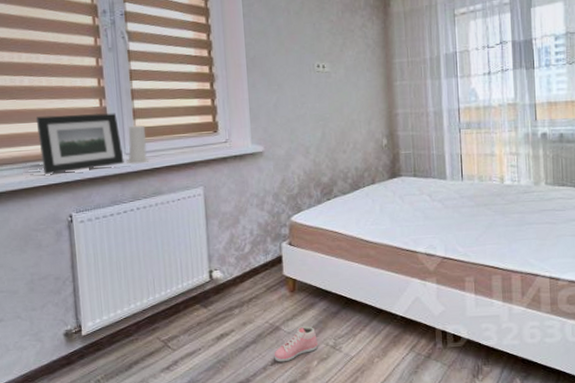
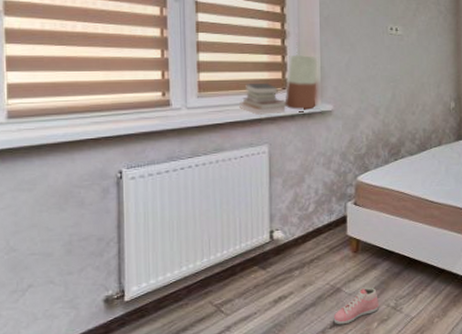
picture frame: present [35,113,124,174] -> none [87,64,185,127]
candle: present [127,125,150,164] -> none [187,78,212,119]
books: none [174,126,218,159] -> present [239,82,286,116]
vase: none [216,97,247,153] -> present [285,54,318,110]

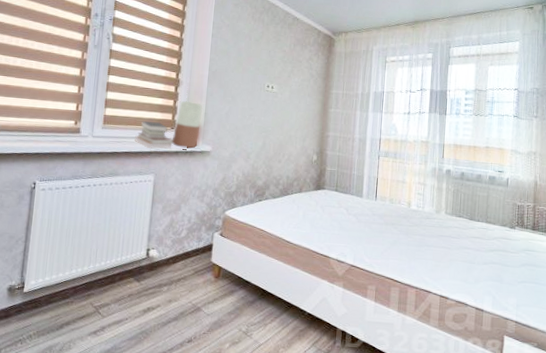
sneaker: present [333,287,379,325] -> none [191,310,232,341]

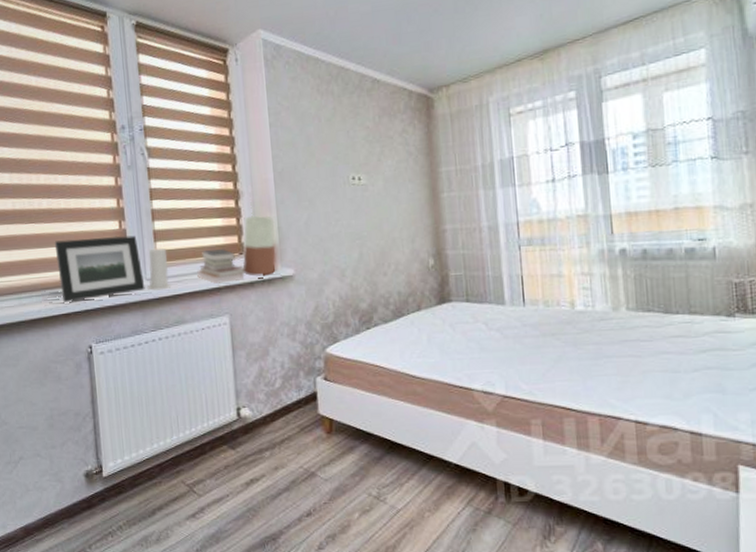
picture frame: none [18,93,91,145] -> present [54,235,145,302]
candle: none [92,112,114,147] -> present [147,247,172,291]

